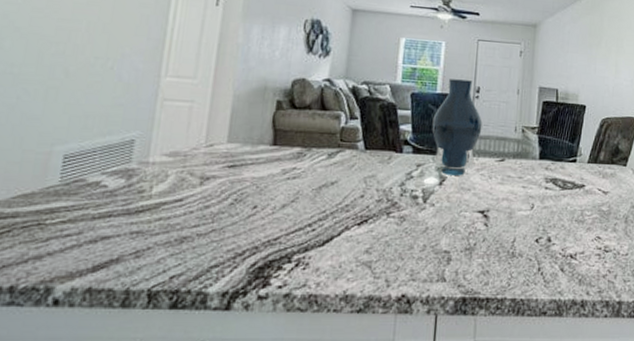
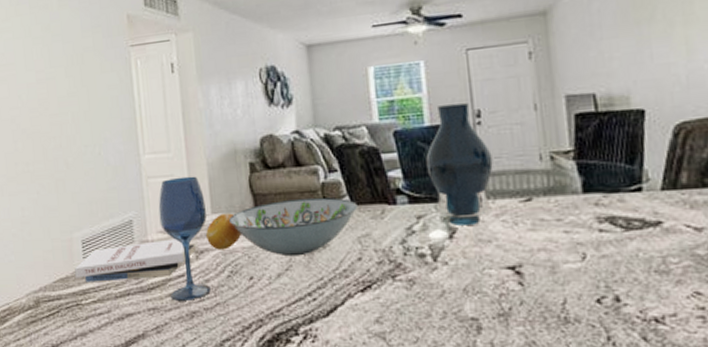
books: none [44,162,202,201] -> present [74,238,195,282]
wineglass: none [160,104,223,226] -> present [158,176,211,301]
fruit: none [216,143,254,178] -> present [206,213,241,250]
decorative bowl: none [244,138,370,190] -> present [229,197,358,257]

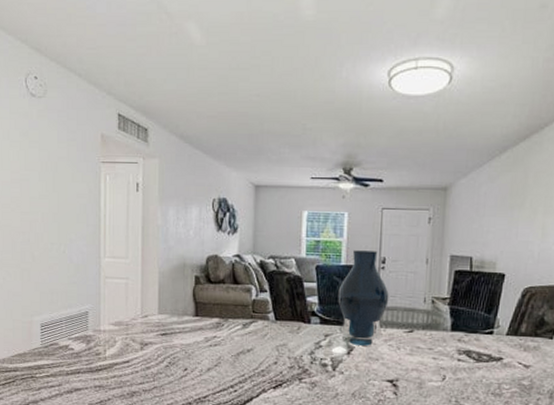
books: present [74,238,195,282] -> none [32,330,141,361]
wineglass: present [158,176,211,301] -> none [112,280,154,383]
fruit: present [206,213,241,250] -> none [152,315,181,345]
decorative bowl: present [229,197,358,257] -> none [173,310,279,356]

